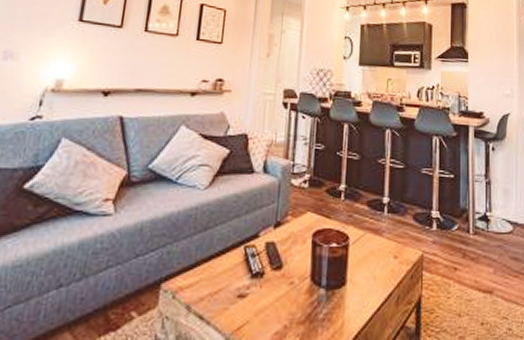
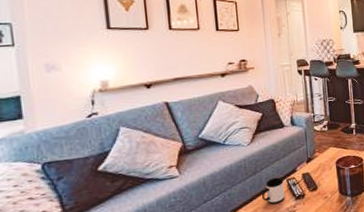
mug: none [209,240,240,278] -> present [262,177,285,205]

